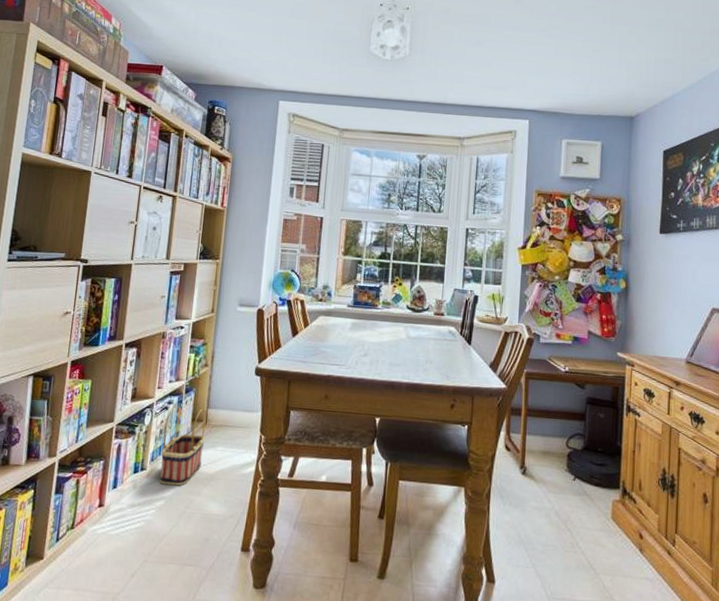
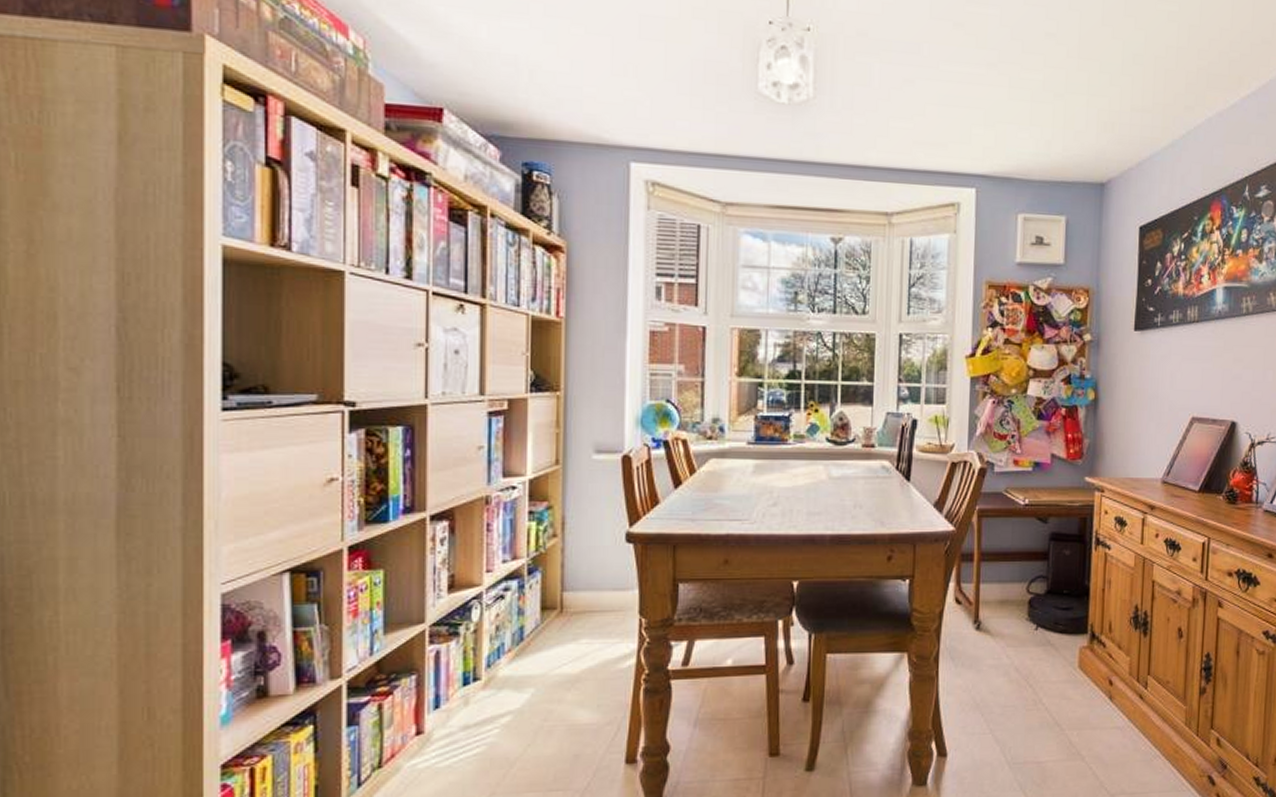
basket: present [160,406,207,486] -> none [501,592,562,696]

